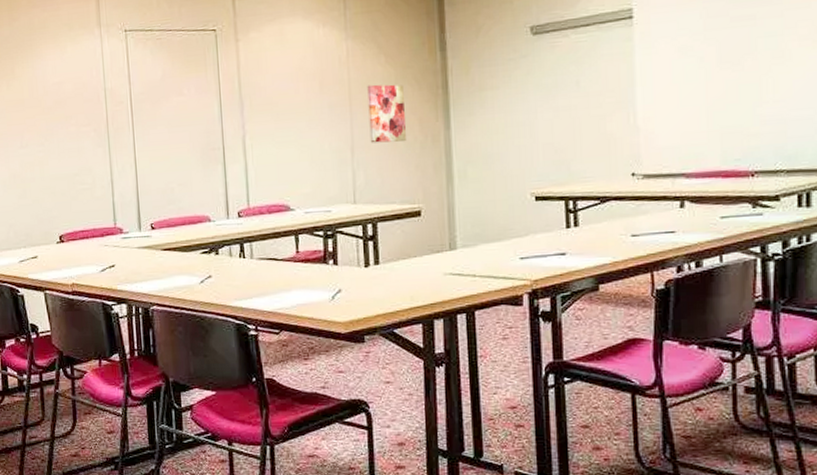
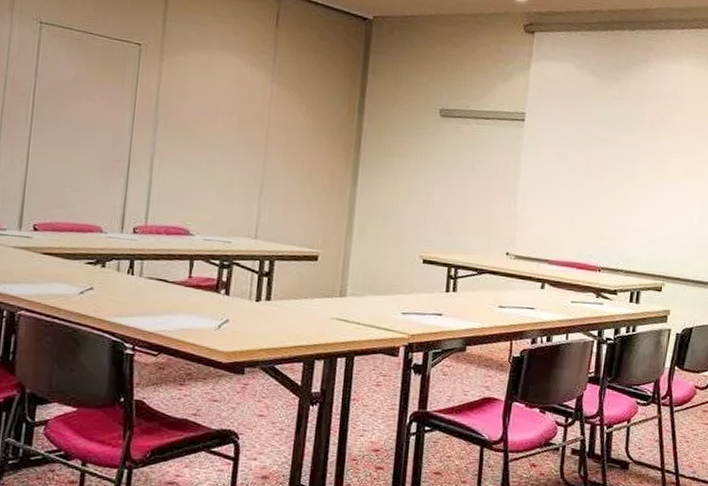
wall art: present [367,84,406,143] -> none [280,129,319,190]

